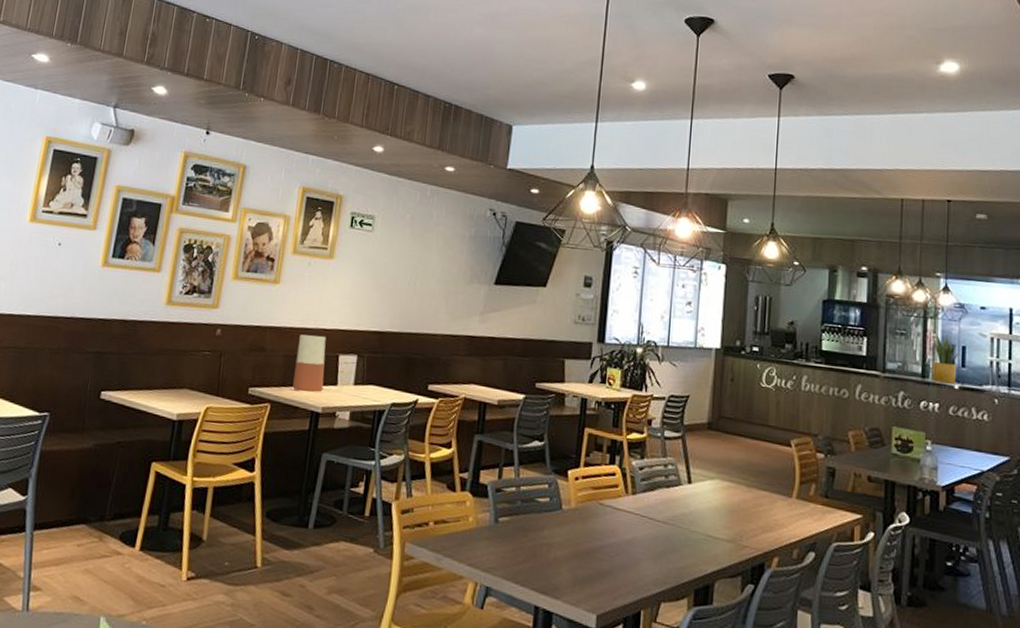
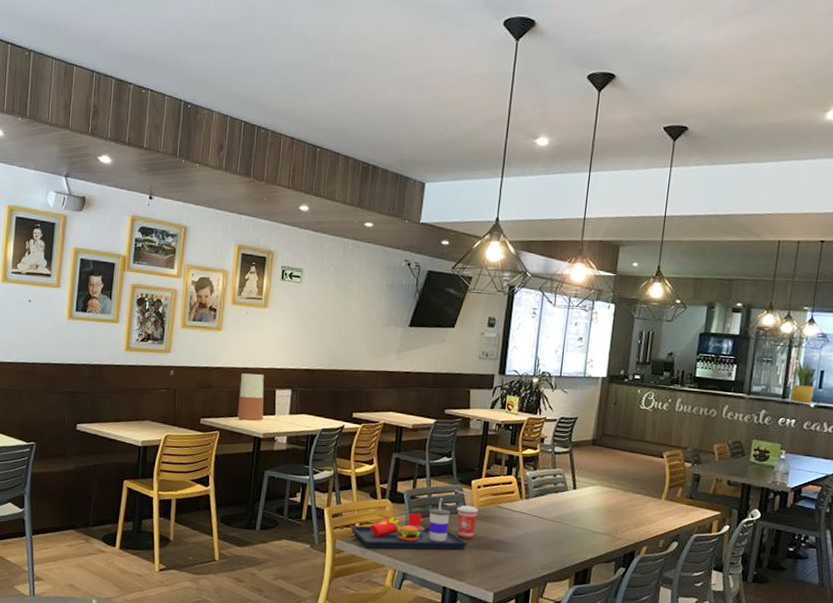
food tray: none [423,491,564,558] -> present [350,497,467,550]
beverage cup: none [547,481,577,544] -> present [454,489,479,539]

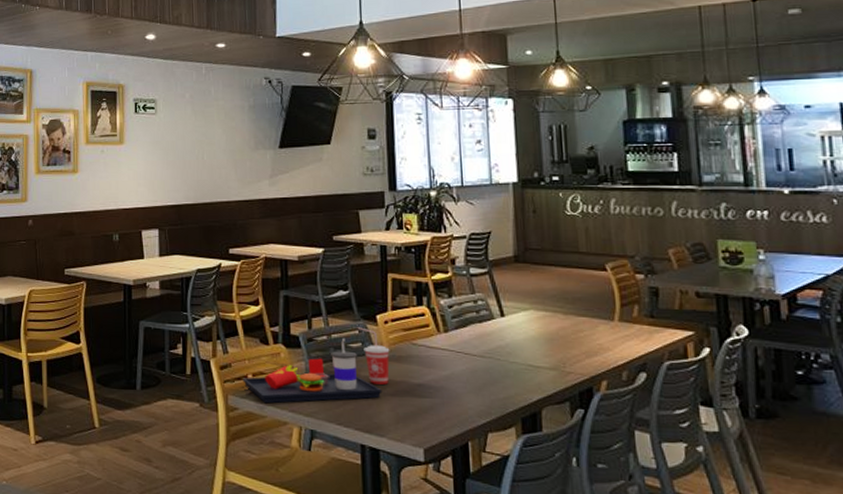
vase: present [237,373,265,421] -> none [102,215,131,268]
planter: present [791,361,819,404] -> none [750,139,787,190]

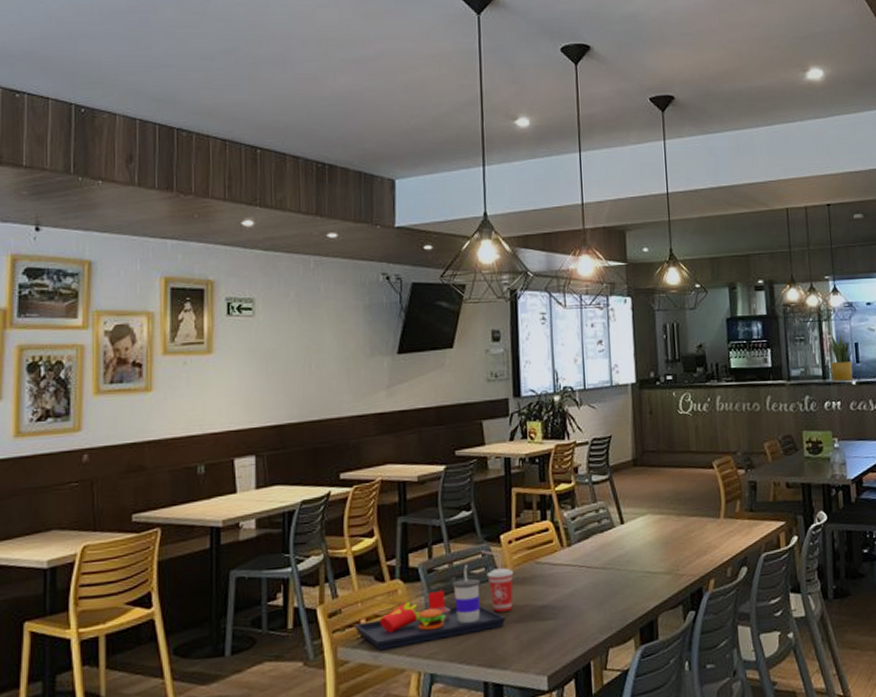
planter: none [750,139,787,190] -> present [827,334,854,382]

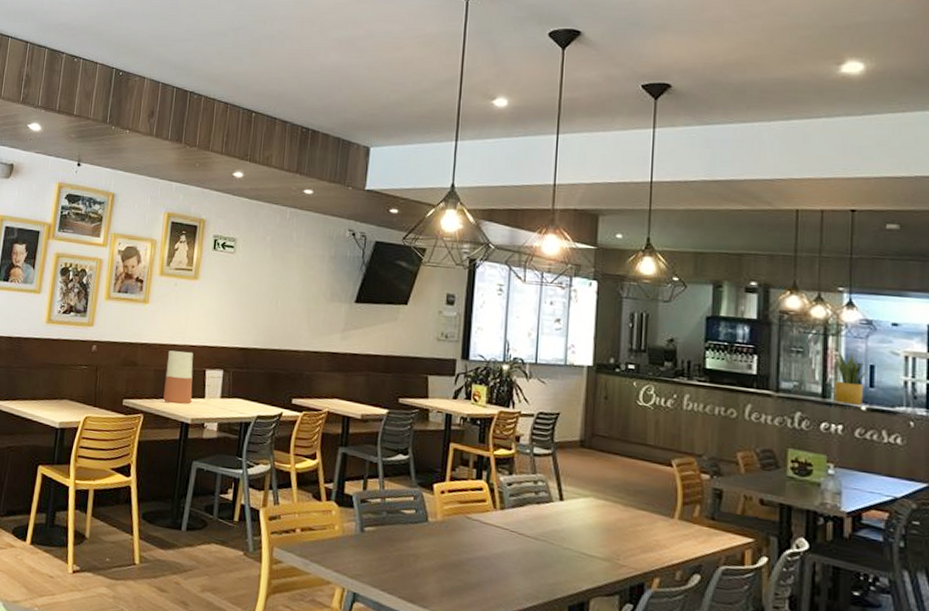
vase: none [184,441,221,508] -> present [163,350,194,405]
food tray: present [354,564,506,651] -> none [290,502,431,568]
beverage cup: present [480,550,514,612] -> none [412,494,443,556]

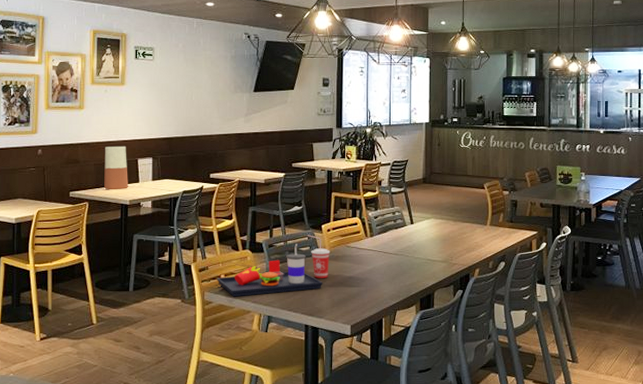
food tray: none [290,502,431,568] -> present [217,243,323,297]
beverage cup: none [412,494,443,556] -> present [307,235,330,278]
planter: present [833,352,868,406] -> none [583,94,604,131]

